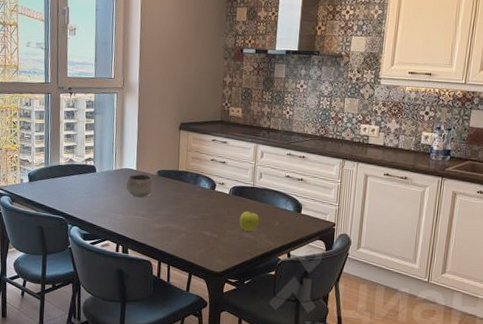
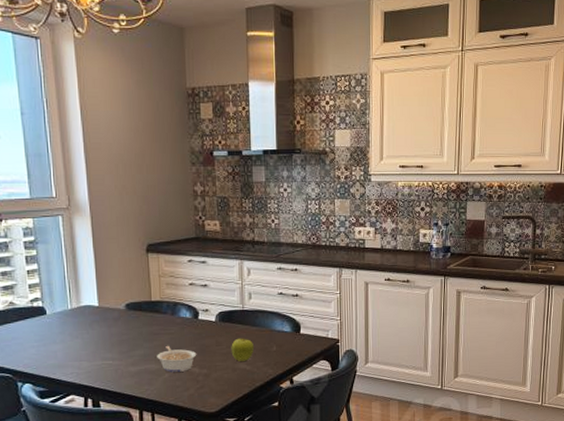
bowl: present [126,174,154,197] -> none [87,309,123,338]
legume: none [177,209,211,234] -> present [157,345,197,372]

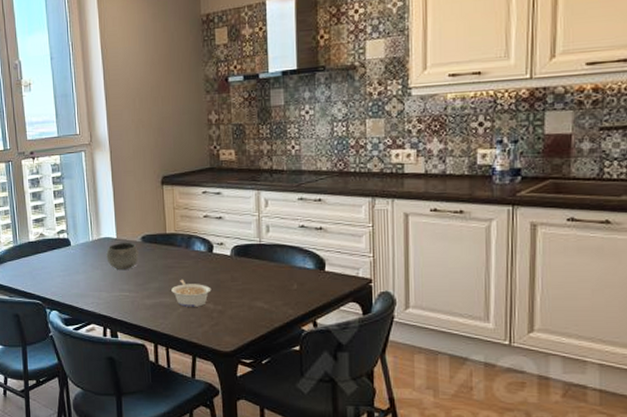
bowl: none [87,309,123,338] -> present [106,242,139,269]
fruit: present [231,338,255,361] -> none [247,274,273,299]

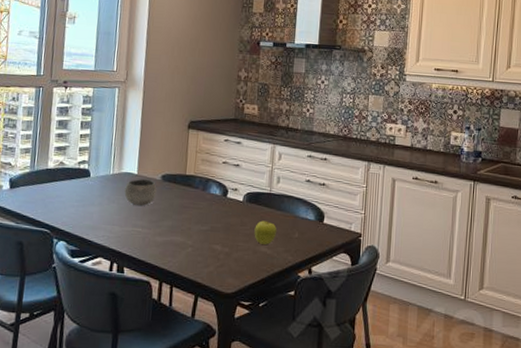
legume: present [171,279,212,307] -> none [183,219,221,248]
fruit: none [247,274,273,299] -> present [254,220,277,245]

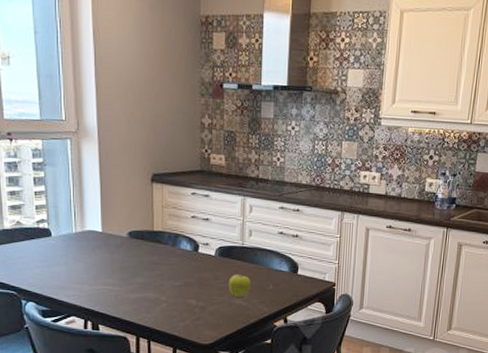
bowl: present [124,178,157,206] -> none [90,236,124,264]

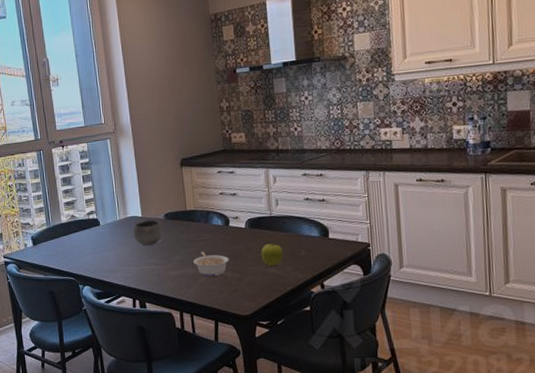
bowl: none [90,236,124,264] -> present [133,219,163,245]
legume: none [156,275,195,302] -> present [193,251,230,276]

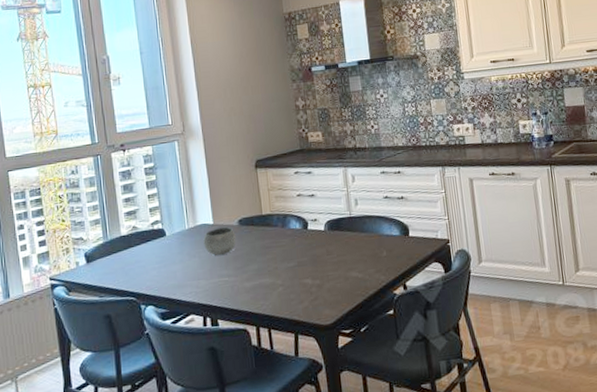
legume: present [193,251,230,276] -> none [270,257,309,286]
fruit: present [261,243,284,266] -> none [341,245,365,270]

